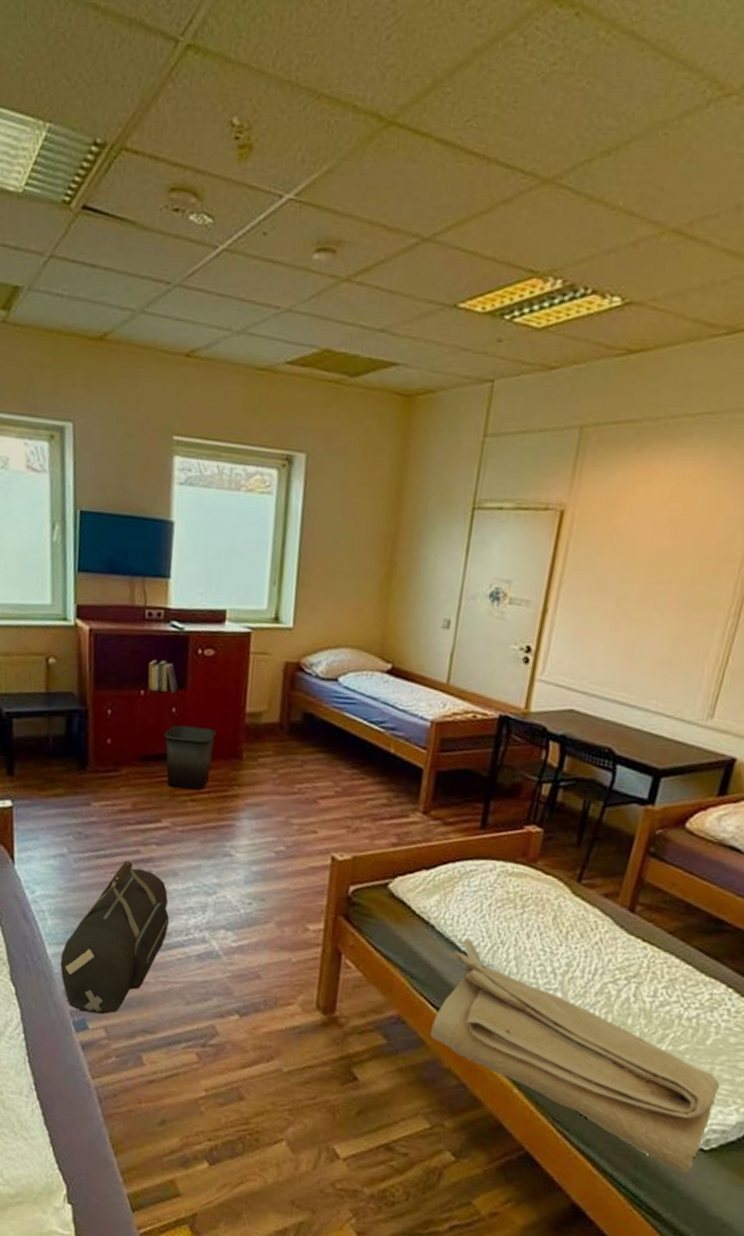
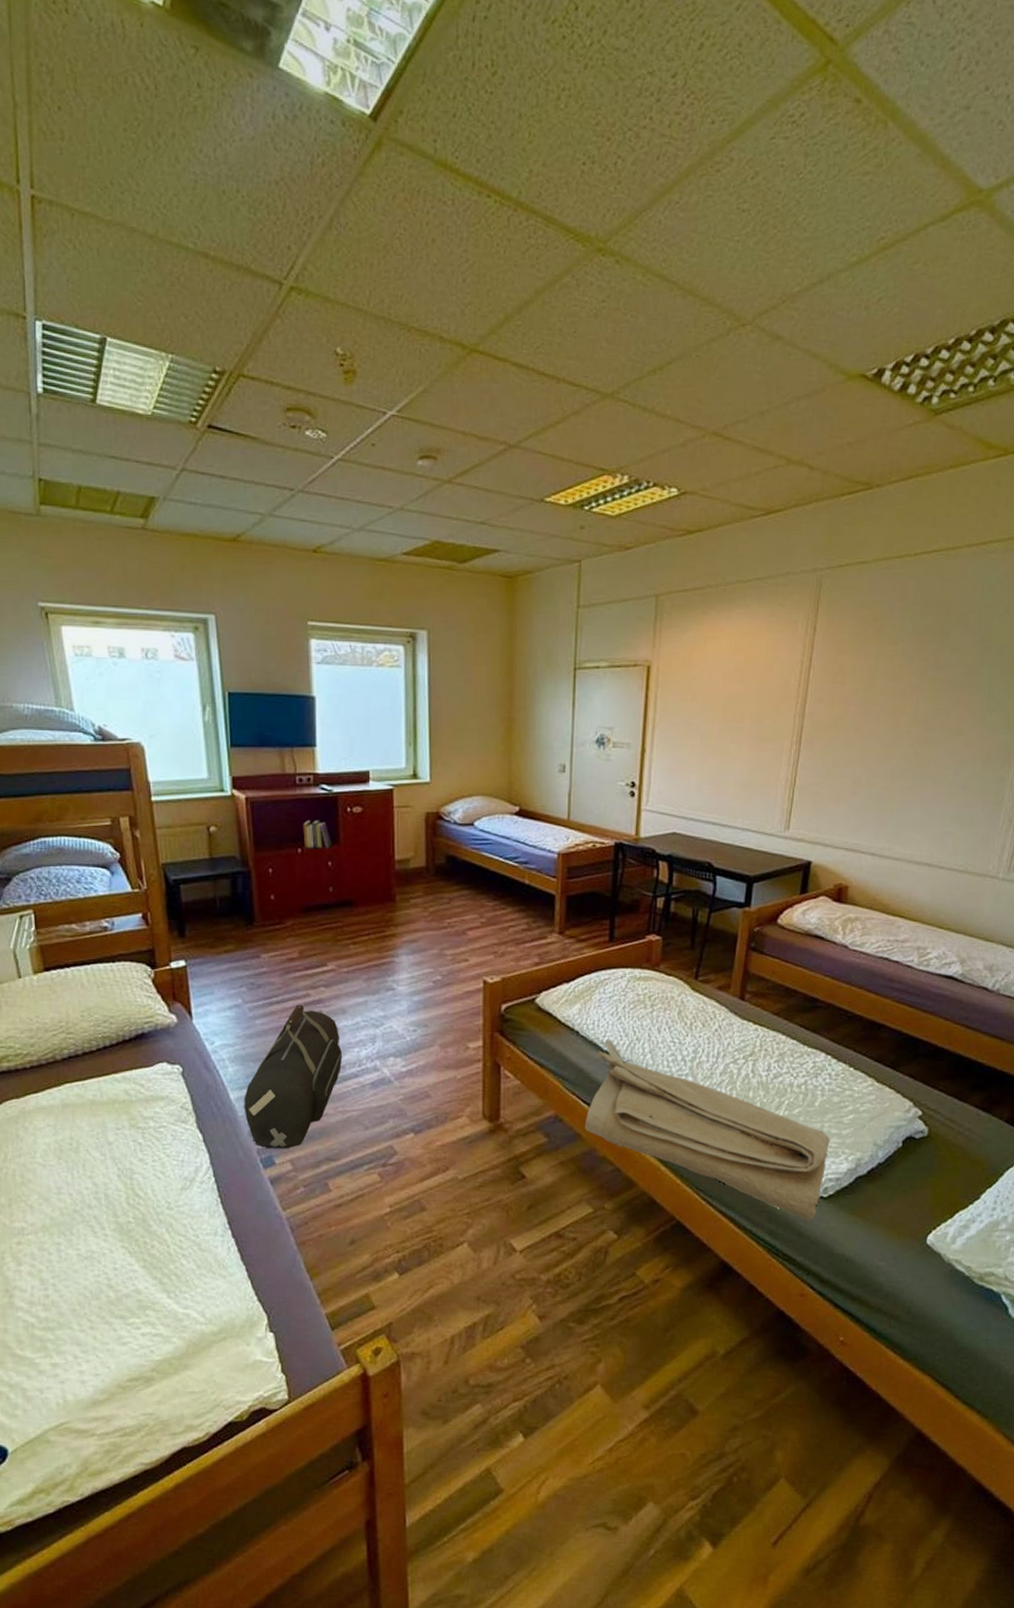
waste bin: present [163,725,216,791] -> none [322,876,370,934]

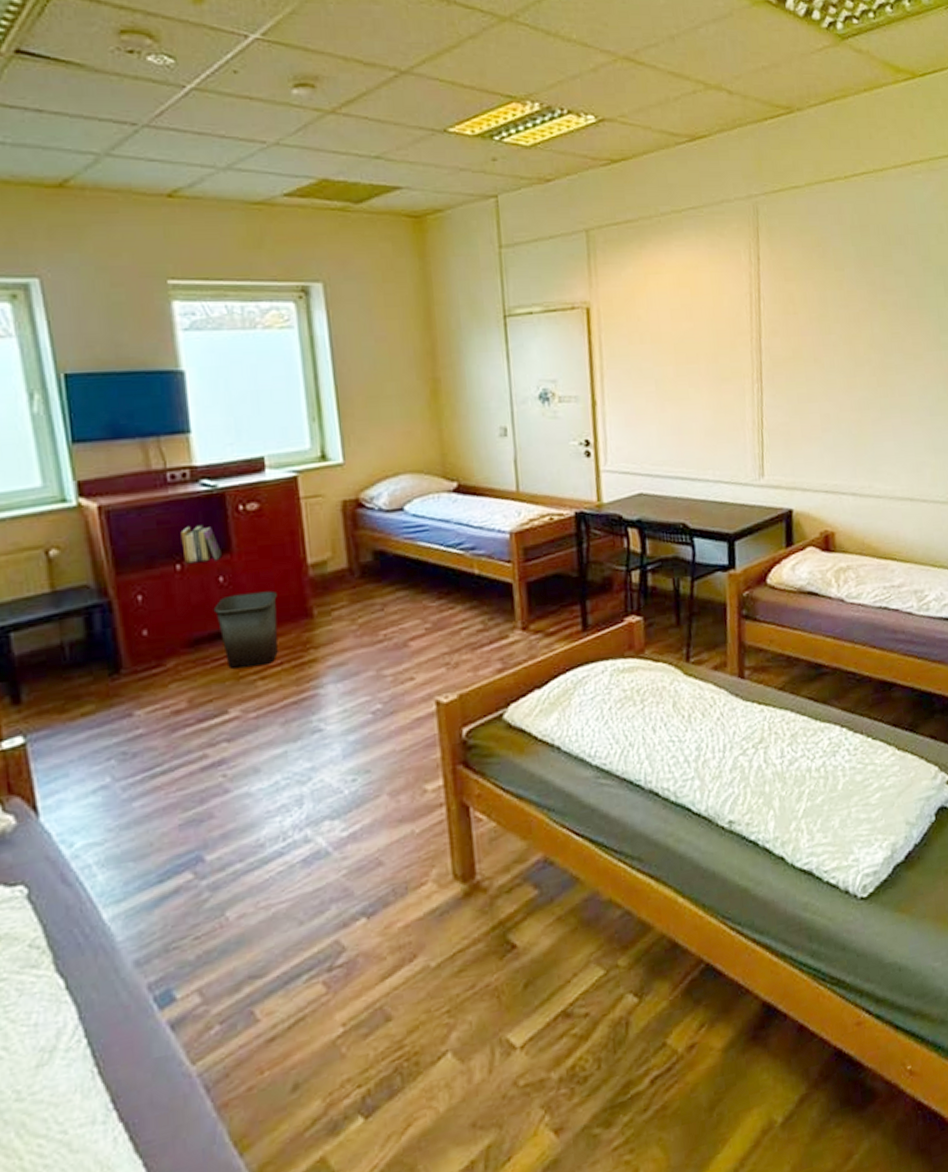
duffel bag: present [244,1004,343,1149] -> none [123,770,260,980]
waste bin: none [322,876,370,934] -> present [213,590,278,670]
towel: present [584,1039,830,1221] -> none [581,750,861,930]

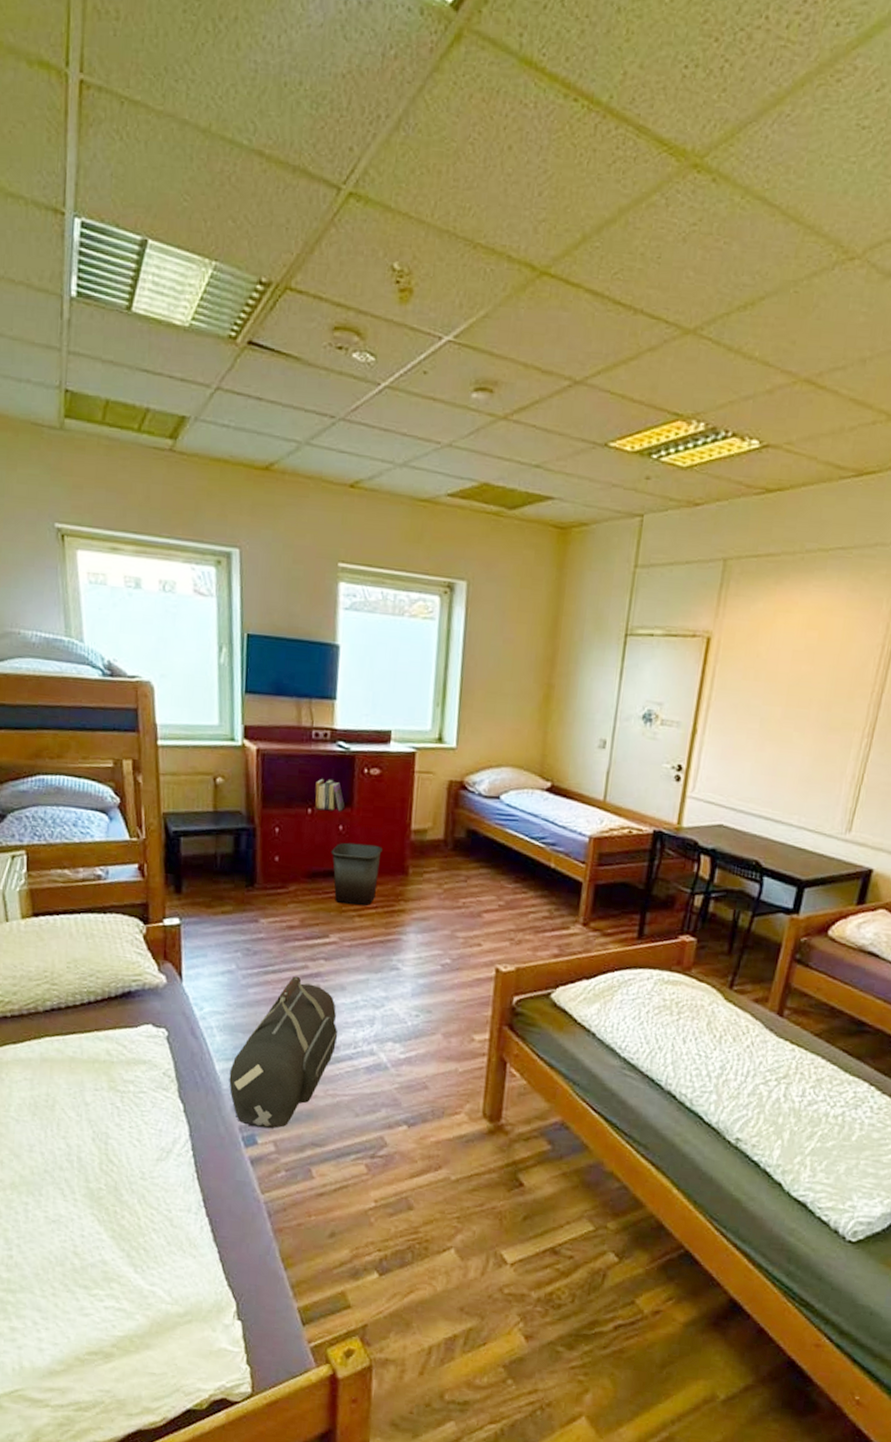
duffel bag: none [123,770,260,980] -> present [229,976,338,1129]

